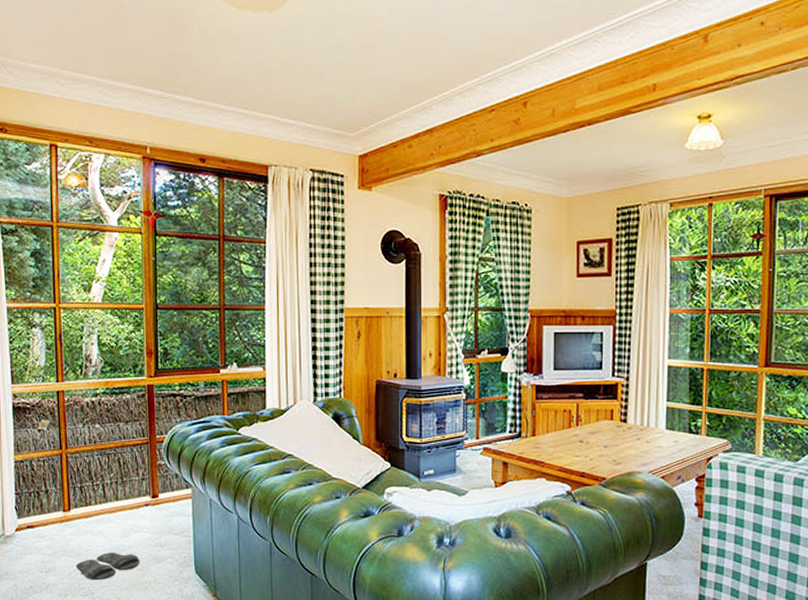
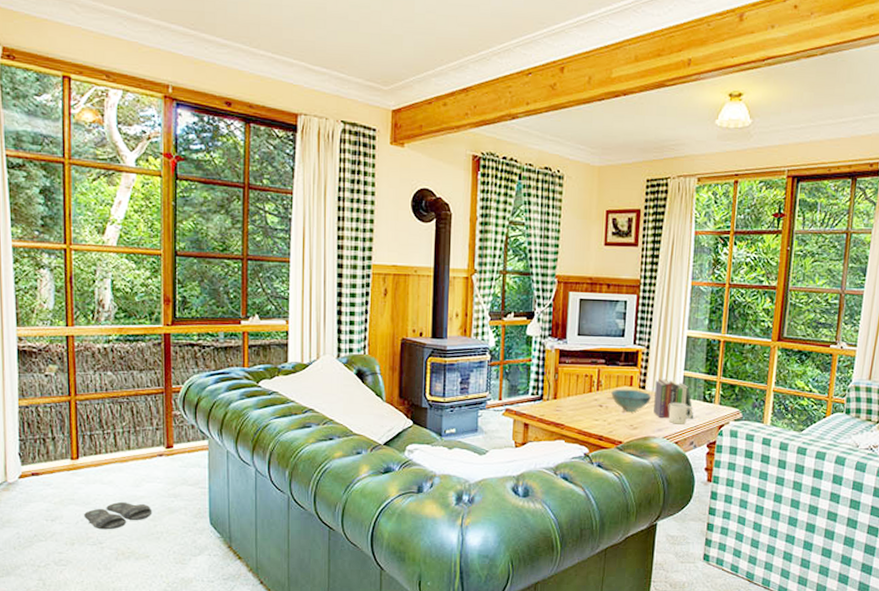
decorative bowl: none [591,423,635,446] -> present [611,389,652,412]
books: none [637,410,680,453] -> present [654,378,694,419]
mug: none [653,435,679,458] -> present [668,402,693,425]

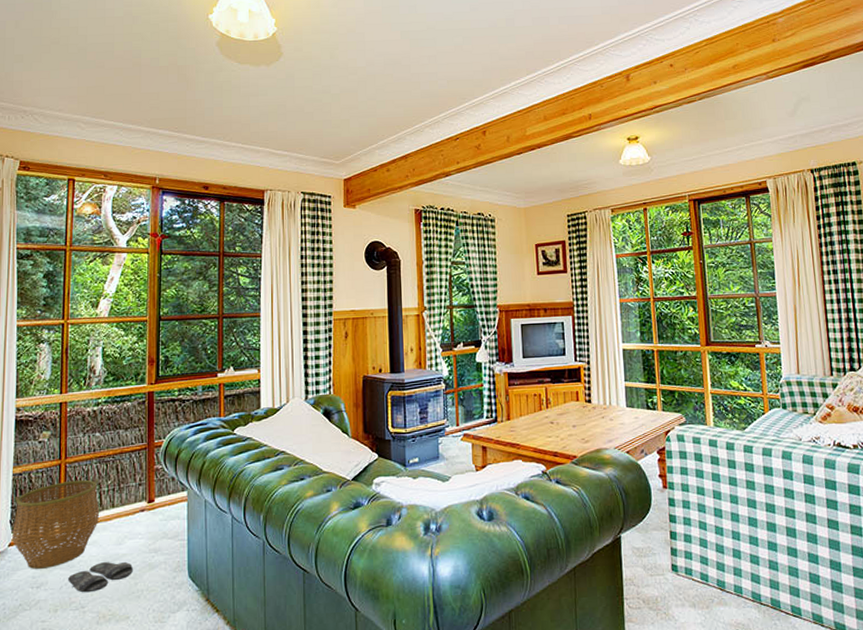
basket: none [21,418,115,503] -> present [11,479,100,569]
decorative bowl: present [611,389,652,412] -> none [560,404,599,426]
books: present [654,378,694,419] -> none [600,390,641,430]
mug: present [668,402,693,425] -> none [615,412,639,434]

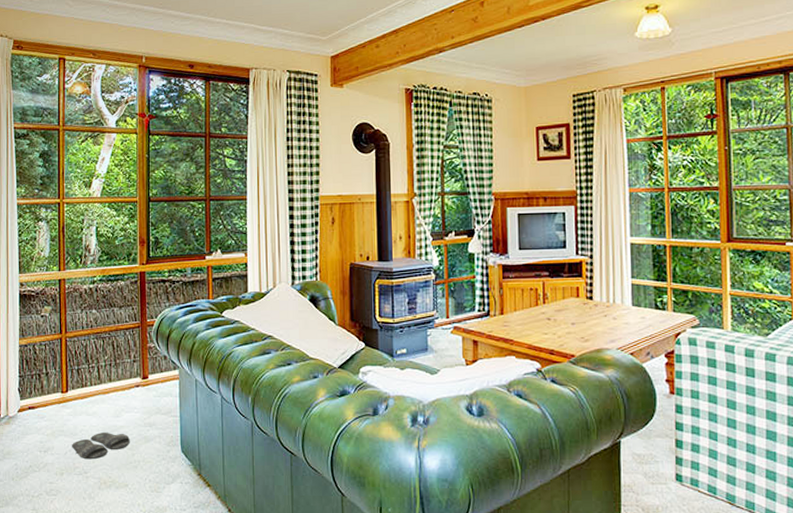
basket: present [11,479,100,569] -> none [20,354,99,435]

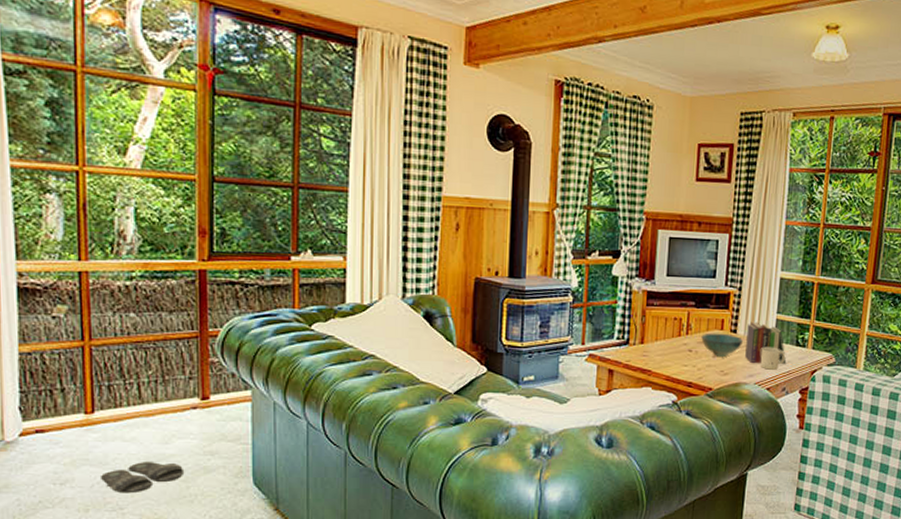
decorative bowl: none [558,300,601,323] -> present [701,333,744,357]
books: none [603,287,648,329] -> present [745,321,787,364]
mug: none [619,311,646,334] -> present [760,346,786,370]

